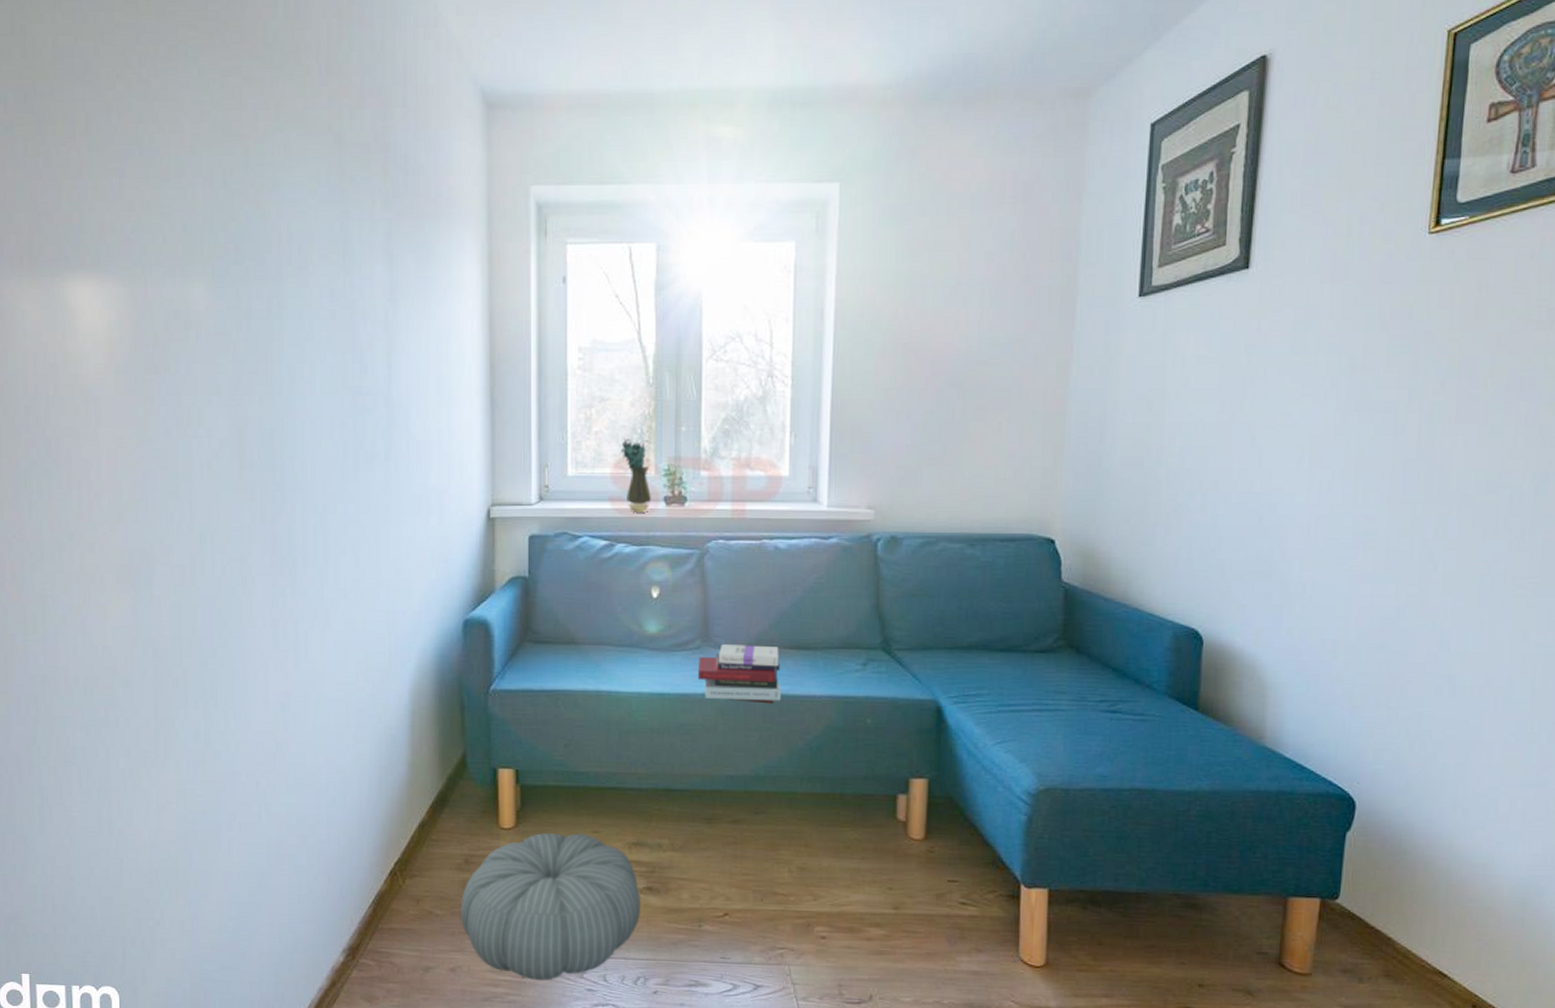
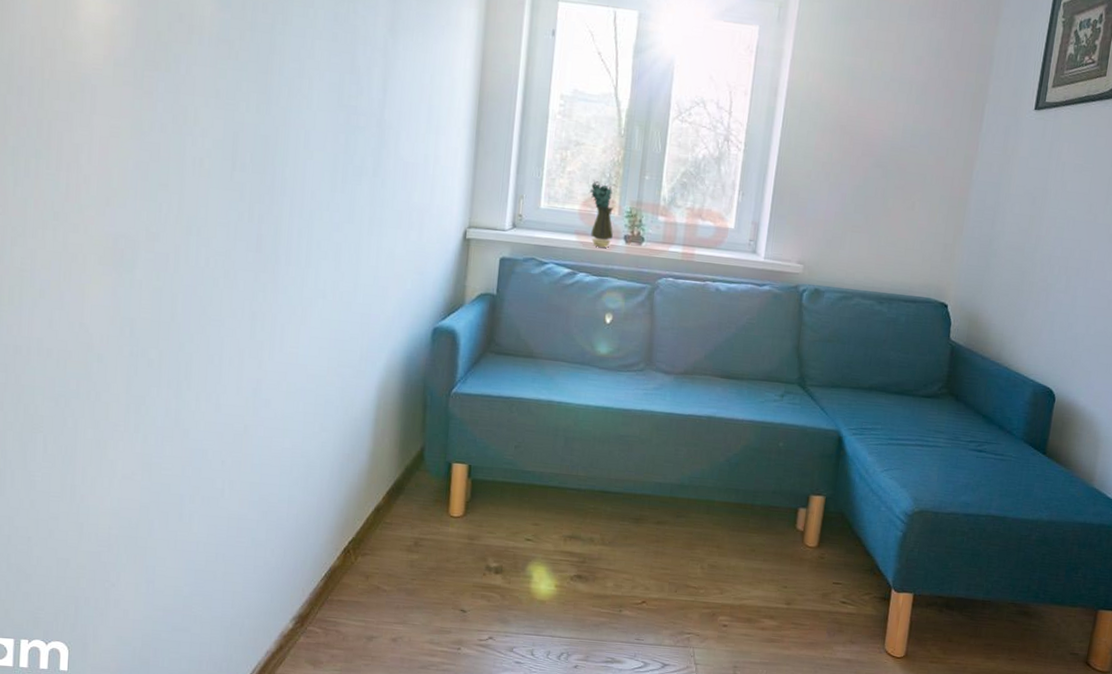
pouf: present [460,833,641,981] -> none [406,523,571,653]
books: present [697,644,782,704] -> none [638,369,711,424]

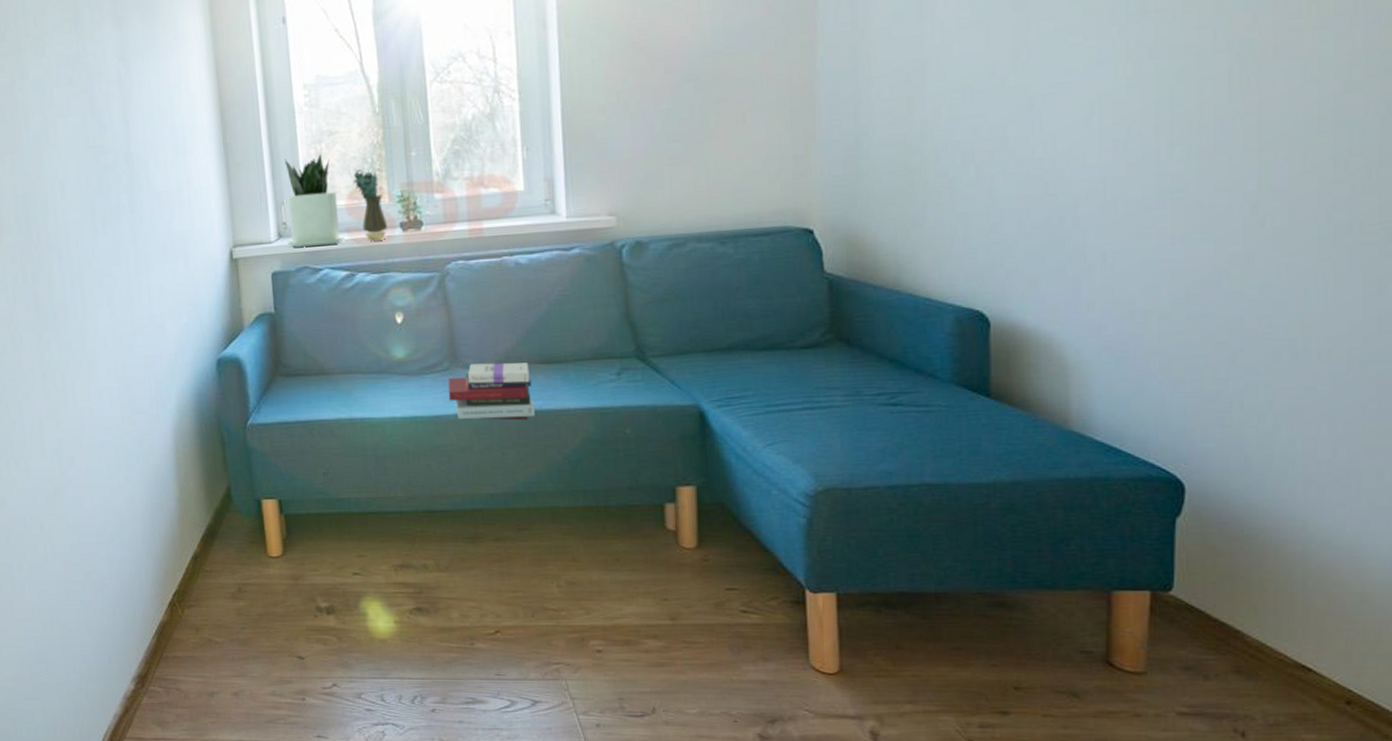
planter: none [519,157,574,243] -> present [285,154,345,248]
books: none [638,369,711,424] -> present [448,362,536,421]

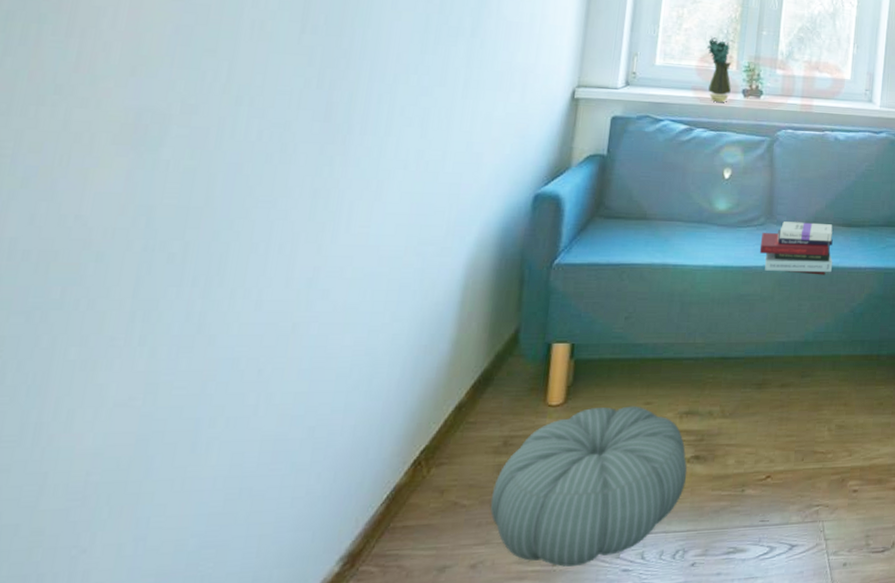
pouf: none [237,558,412,702] -> present [490,406,687,567]
planter: present [285,154,345,248] -> none [633,15,690,100]

